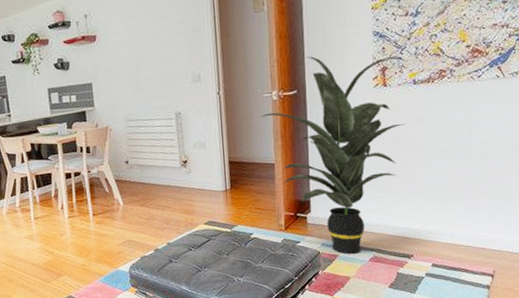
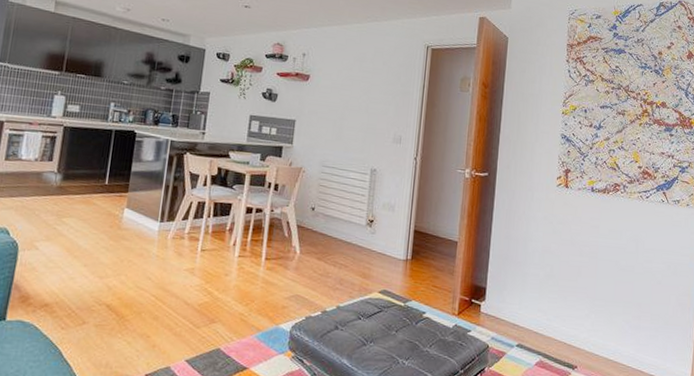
indoor plant: present [259,56,407,254] -> none [449,143,588,354]

